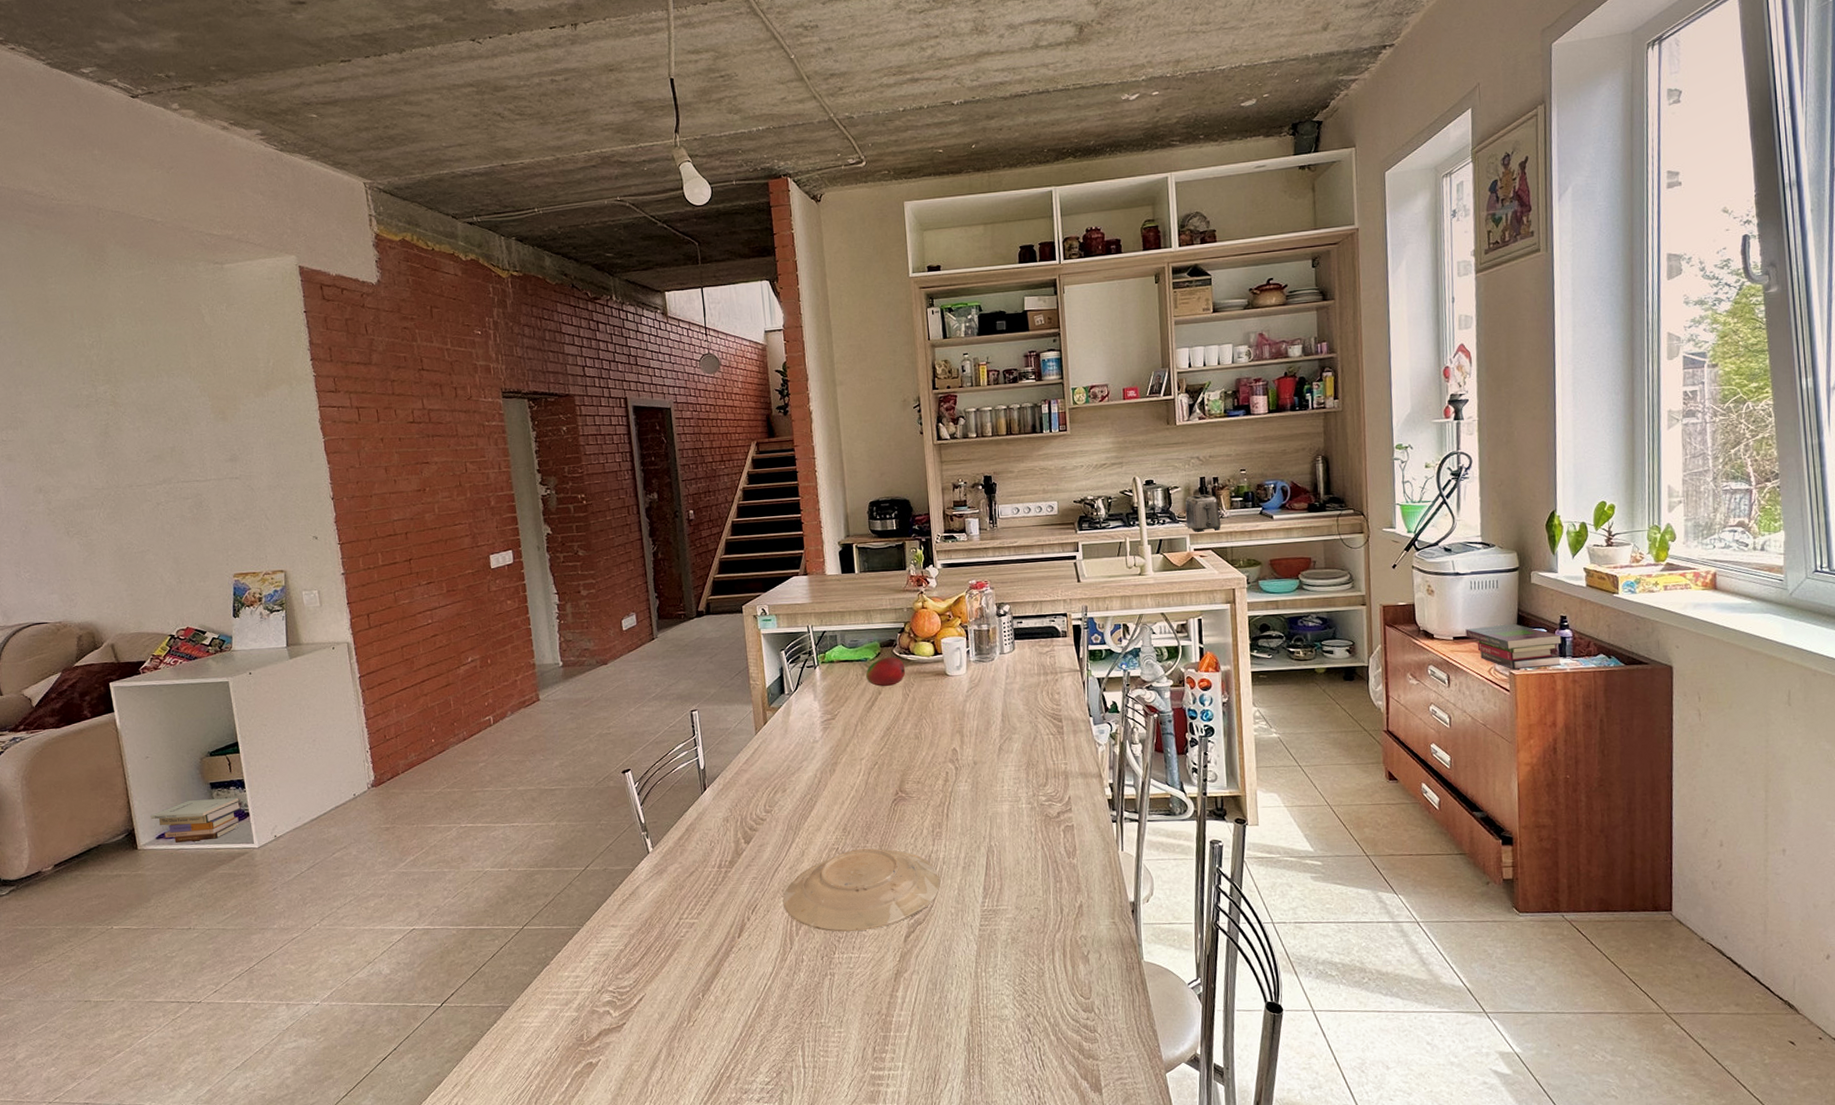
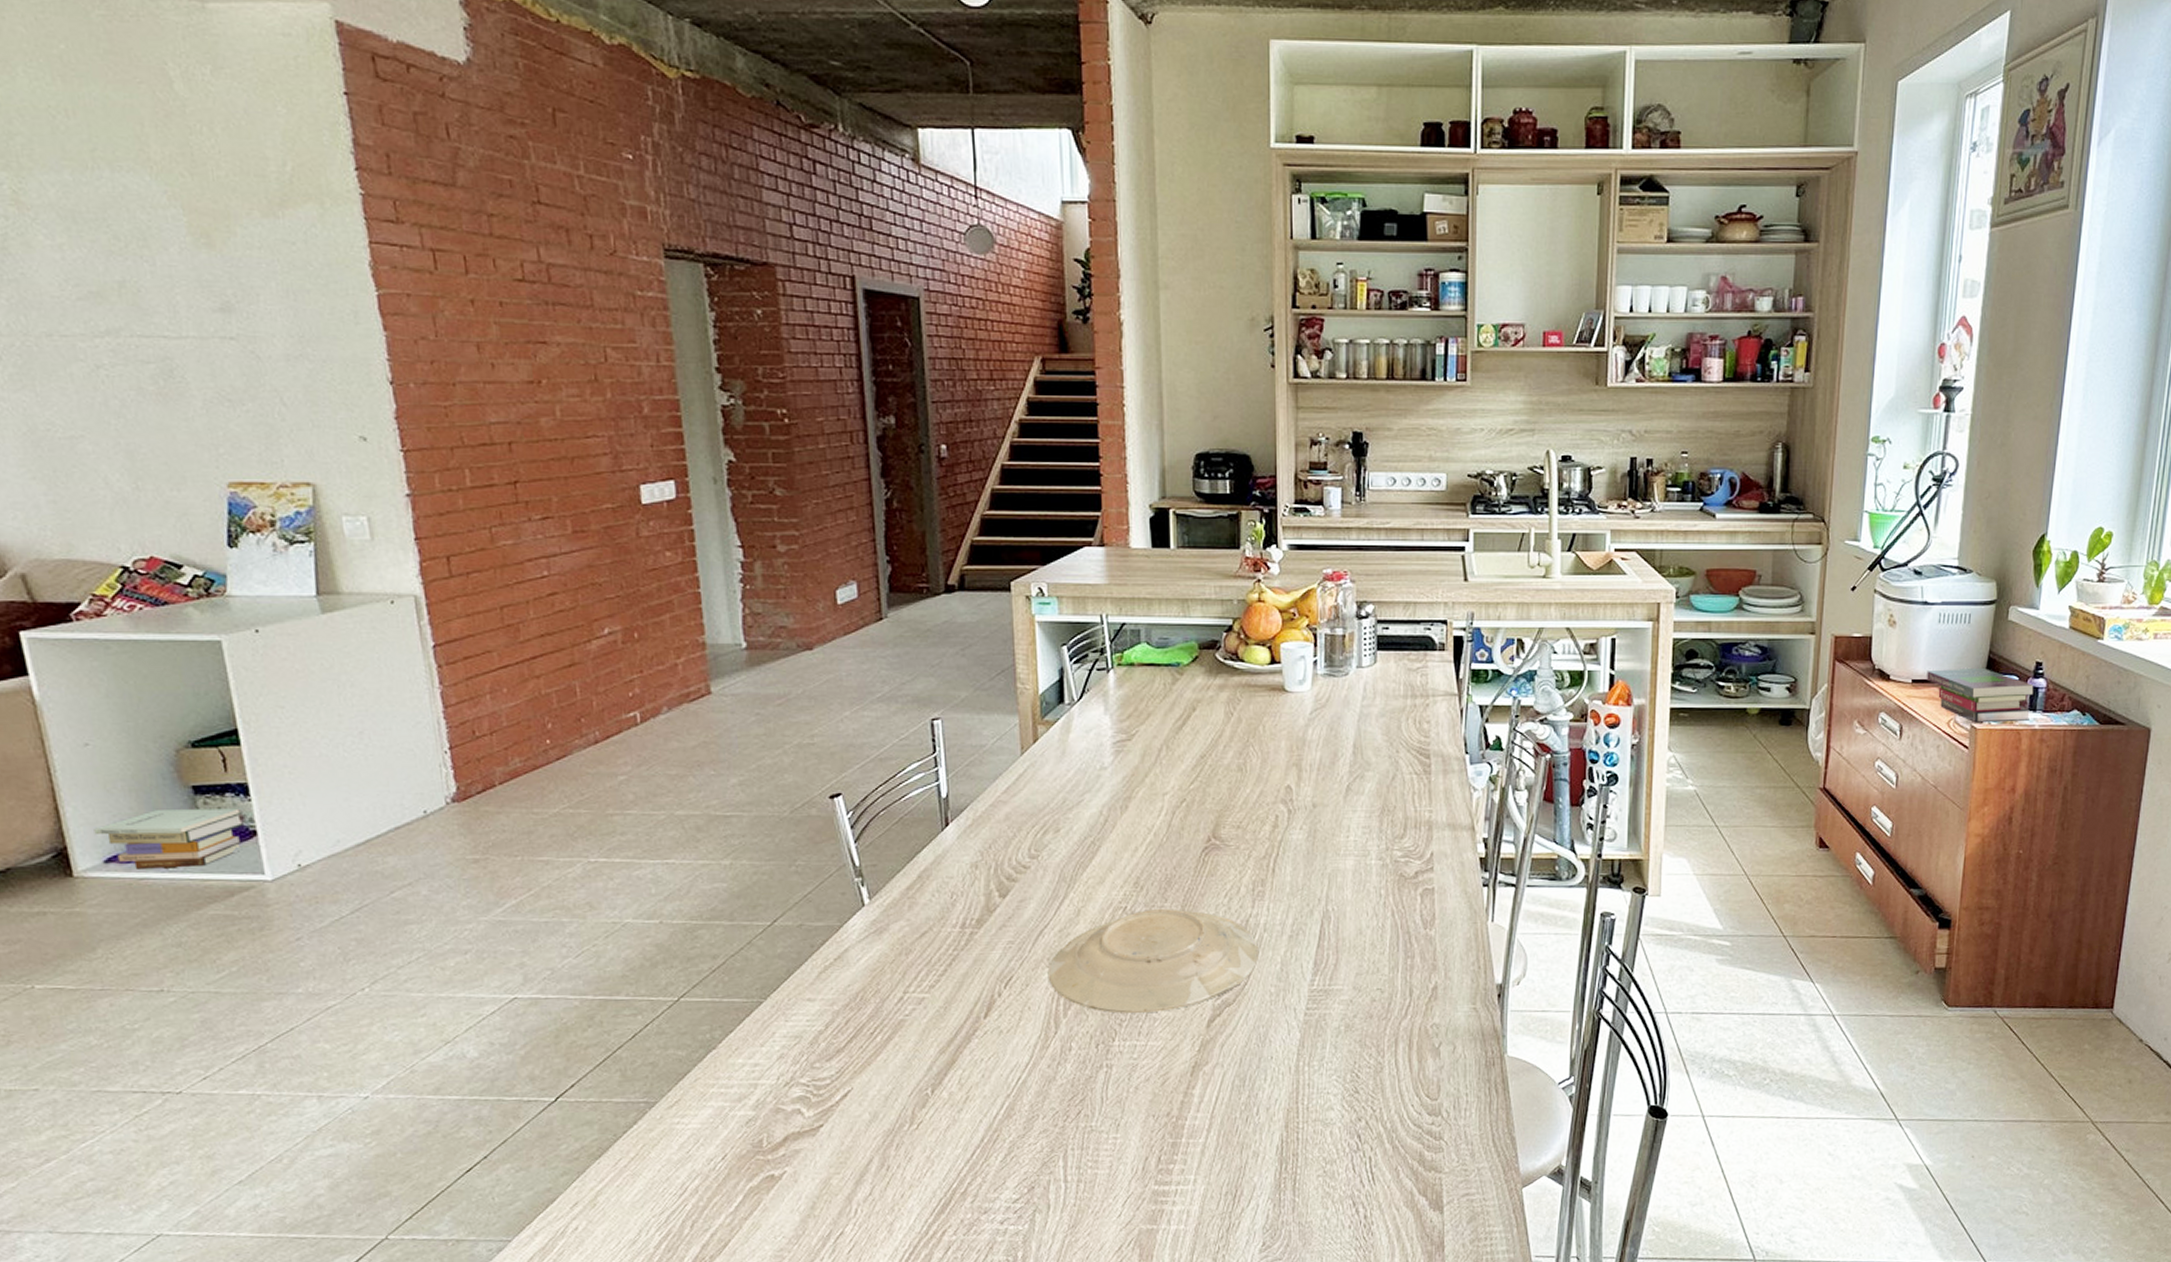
fruit: present [866,657,906,687] -> none [1177,663,1231,702]
toaster: present [1185,494,1222,532] -> none [1608,480,1652,528]

